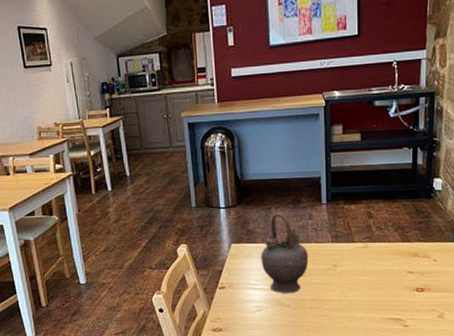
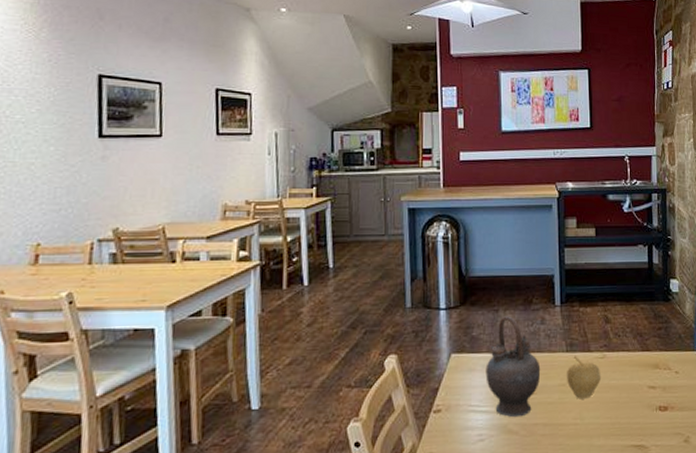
fruit: none [332,246,363,281] -> present [567,356,602,399]

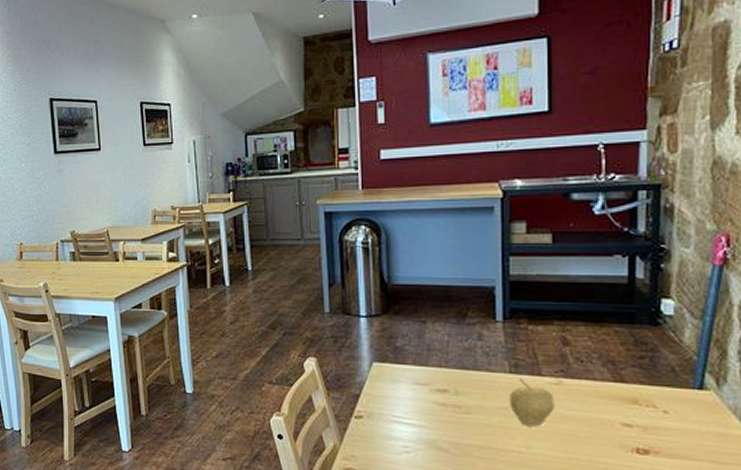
teapot: present [485,316,541,418] -> none [411,328,477,436]

